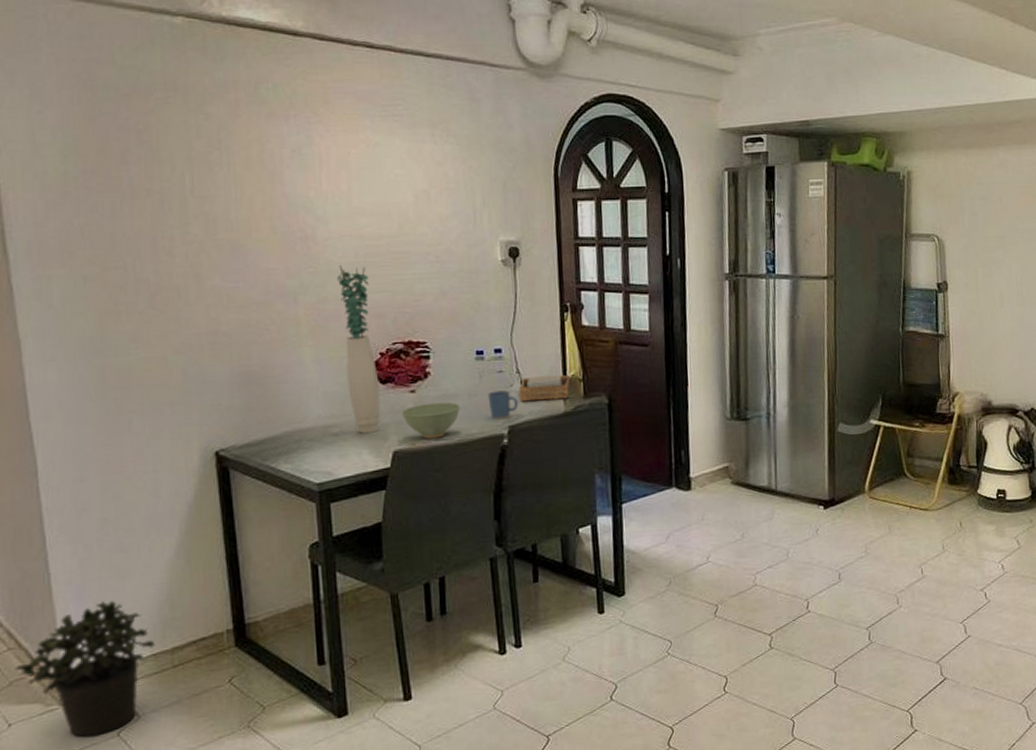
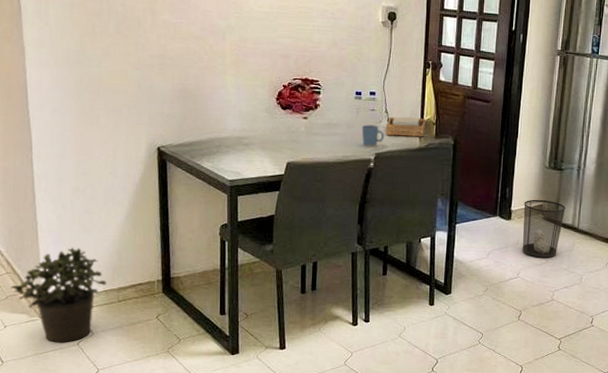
vase: present [336,265,381,434] -> none [255,13,281,147]
bowl: present [401,401,460,439] -> none [295,128,340,156]
waste bin: none [705,459,758,534] -> present [523,199,566,258]

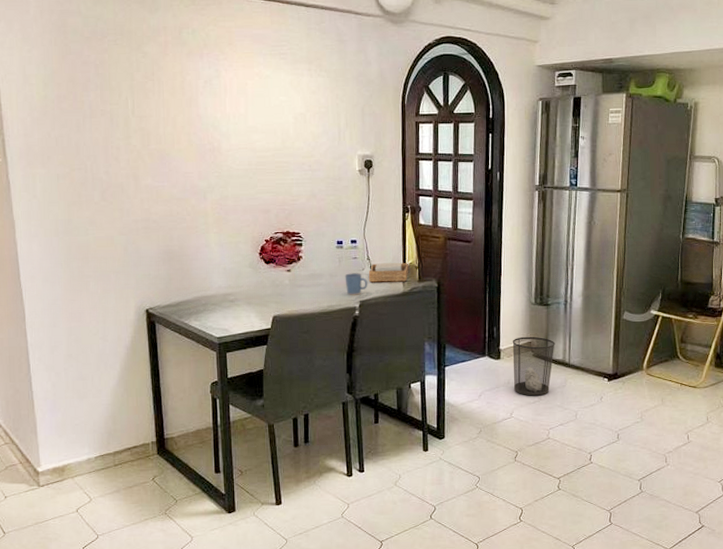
potted plant: present [10,247,107,343] -> none [9,413,103,511]

